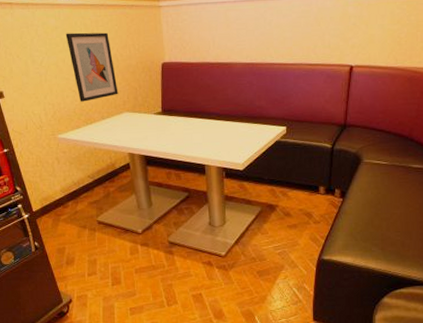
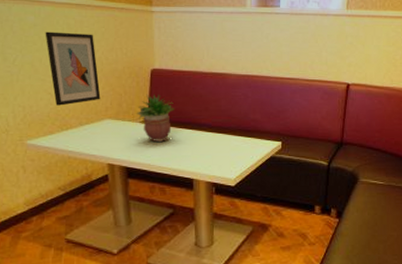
potted plant: none [151,86,185,132] -> present [137,94,175,143]

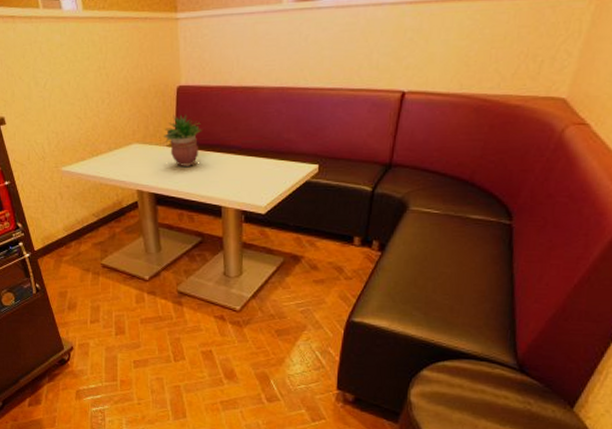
wall art: present [45,31,101,106] -> none [71,50,128,131]

